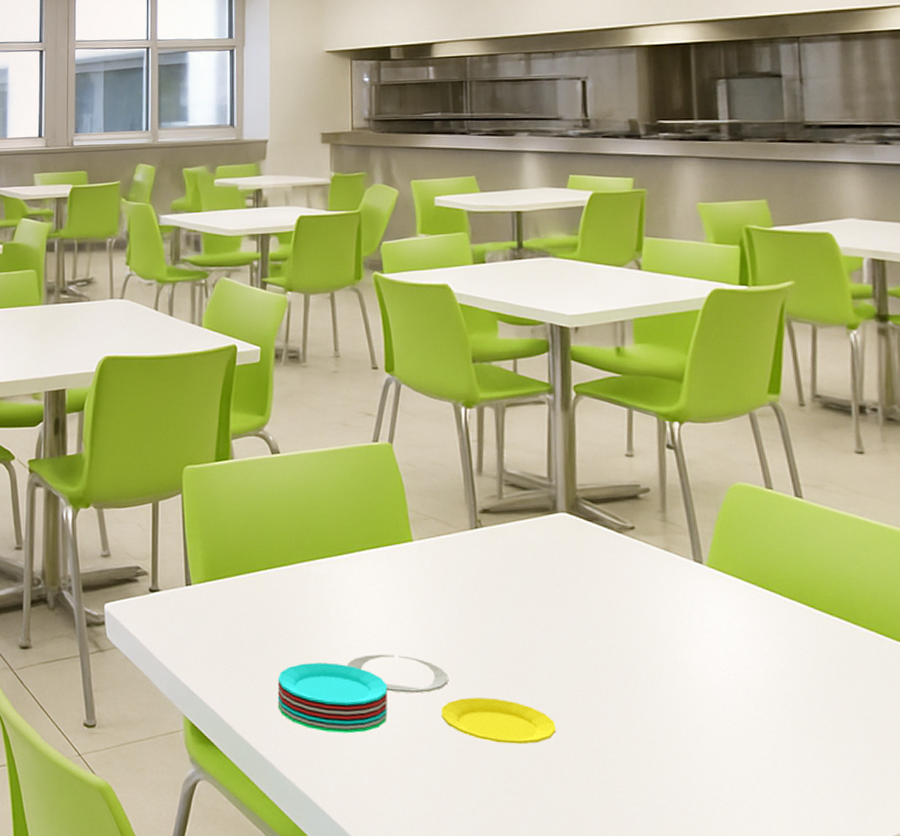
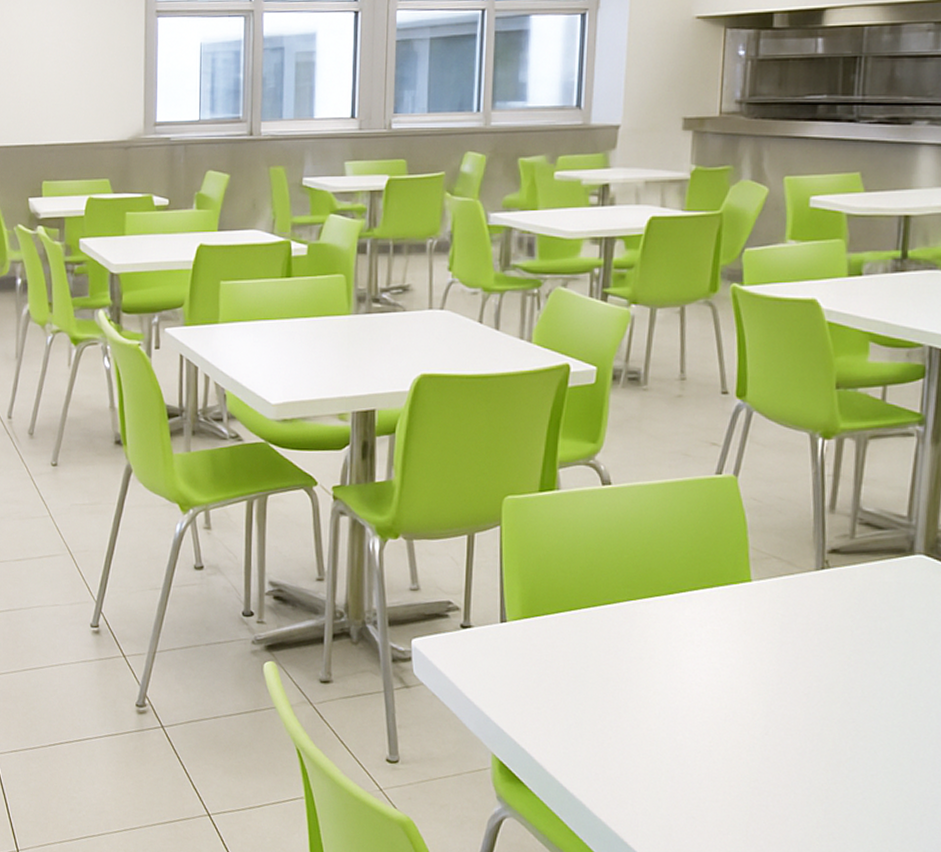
plate: present [277,654,557,745] -> none [592,697,889,791]

